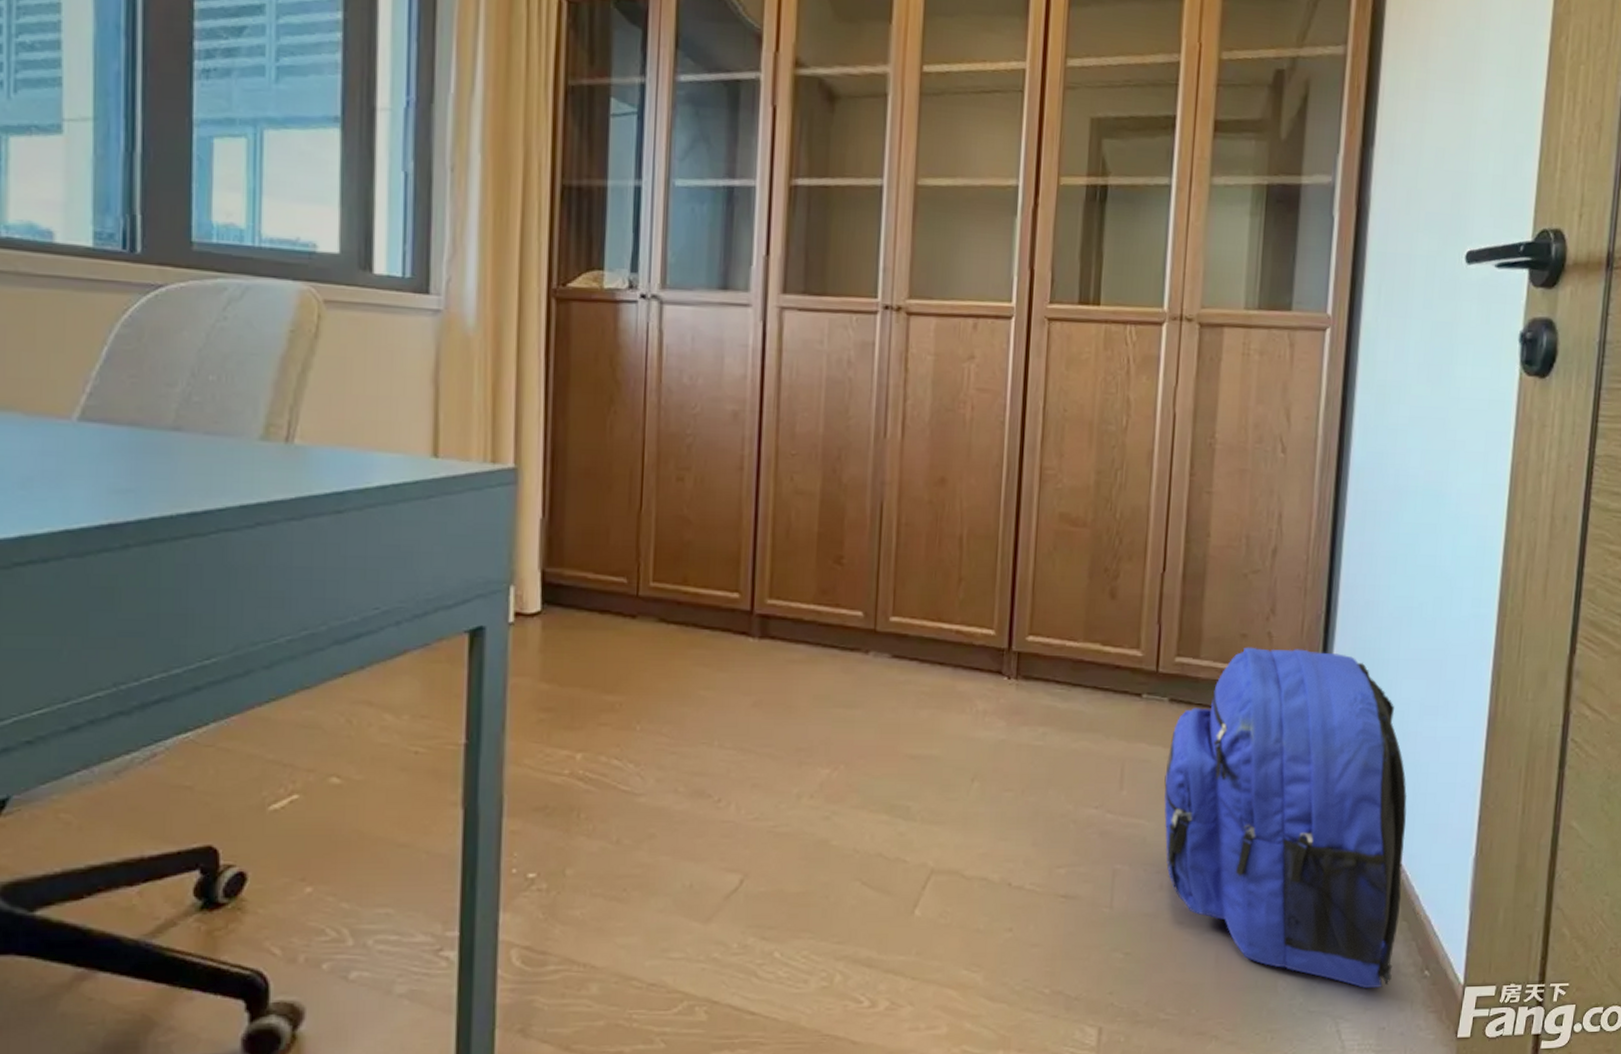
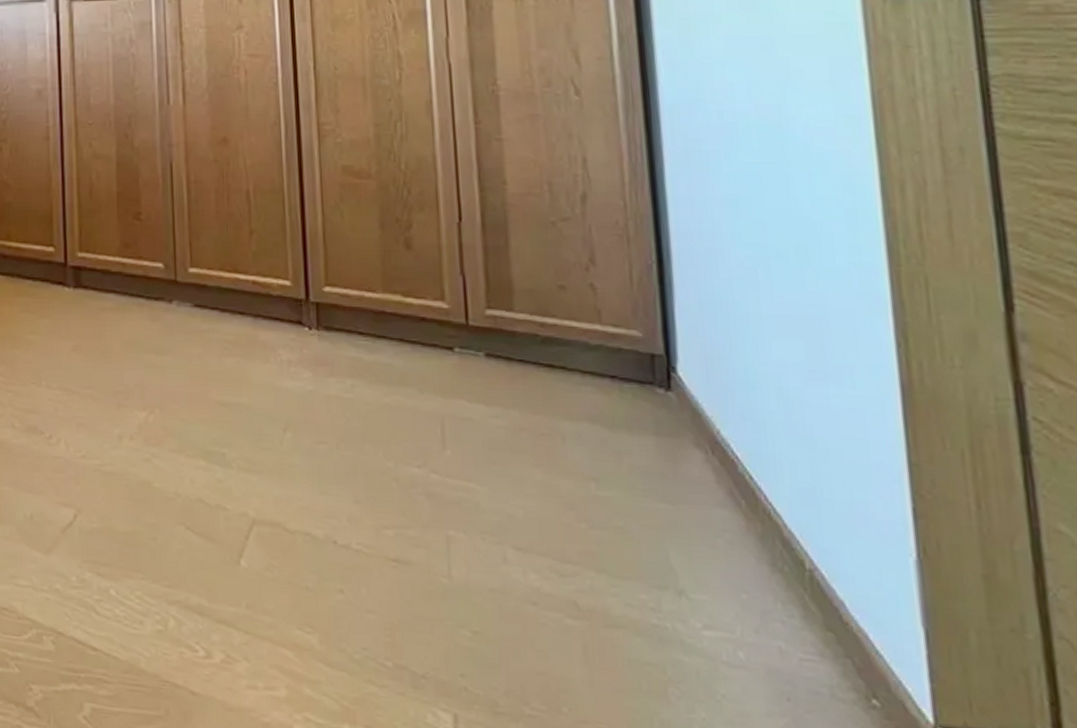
backpack: present [1164,647,1408,989] -> none [491,299,825,714]

